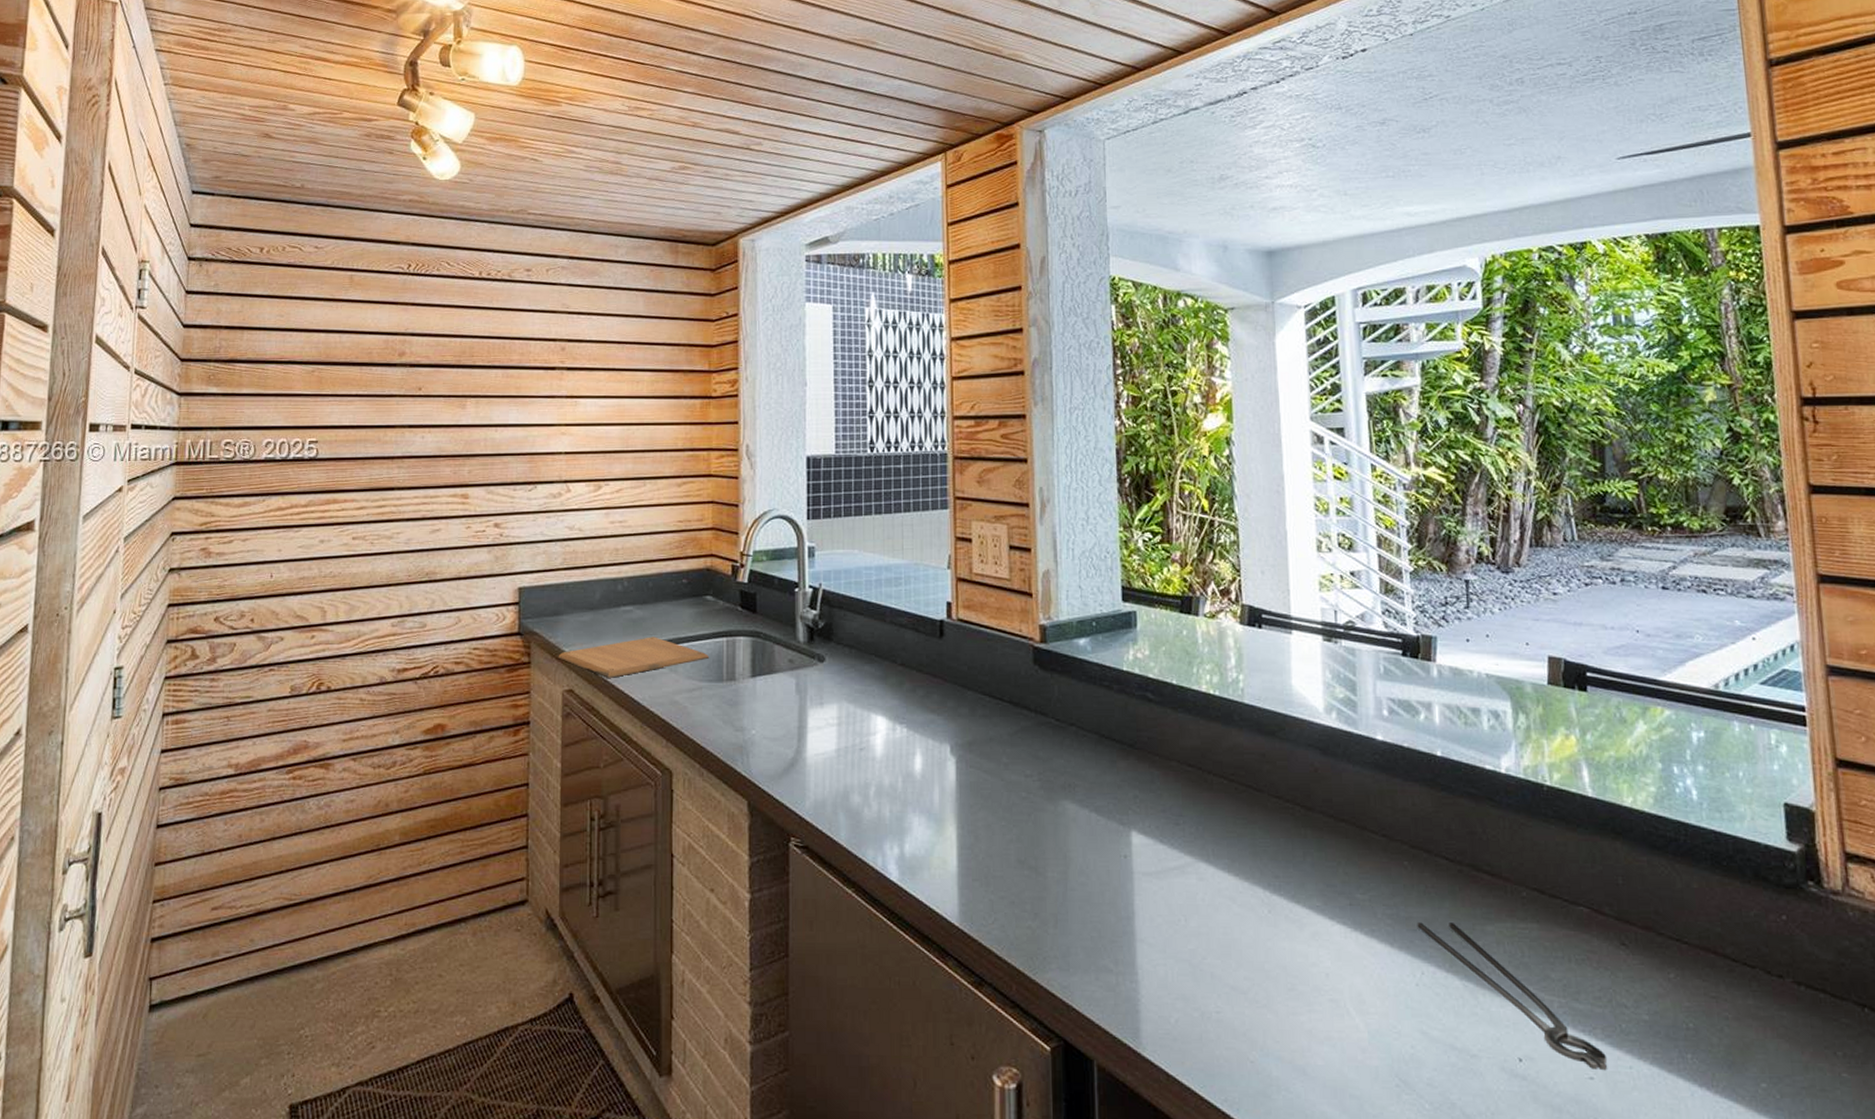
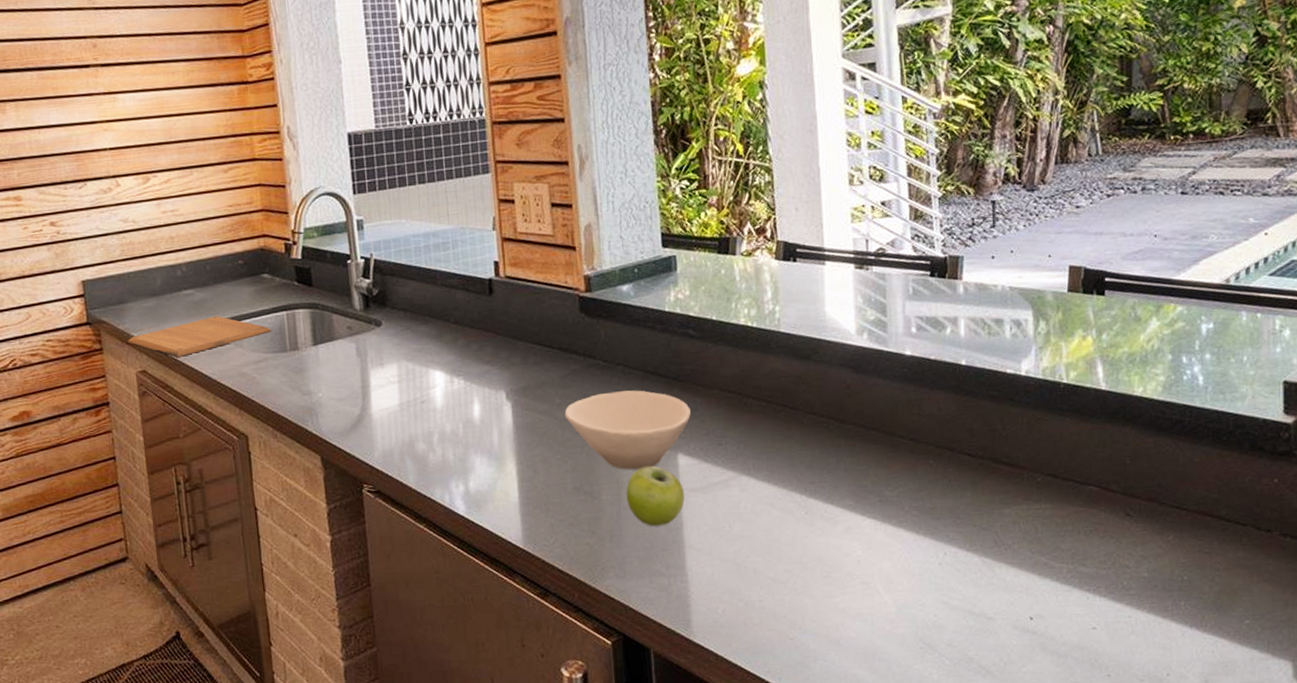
bowl: none [1011,755,1147,845] -> present [564,390,691,470]
fruit: none [1074,842,1137,913] -> present [626,465,684,526]
tongs: present [1417,922,1608,1071] -> none [940,509,1109,622]

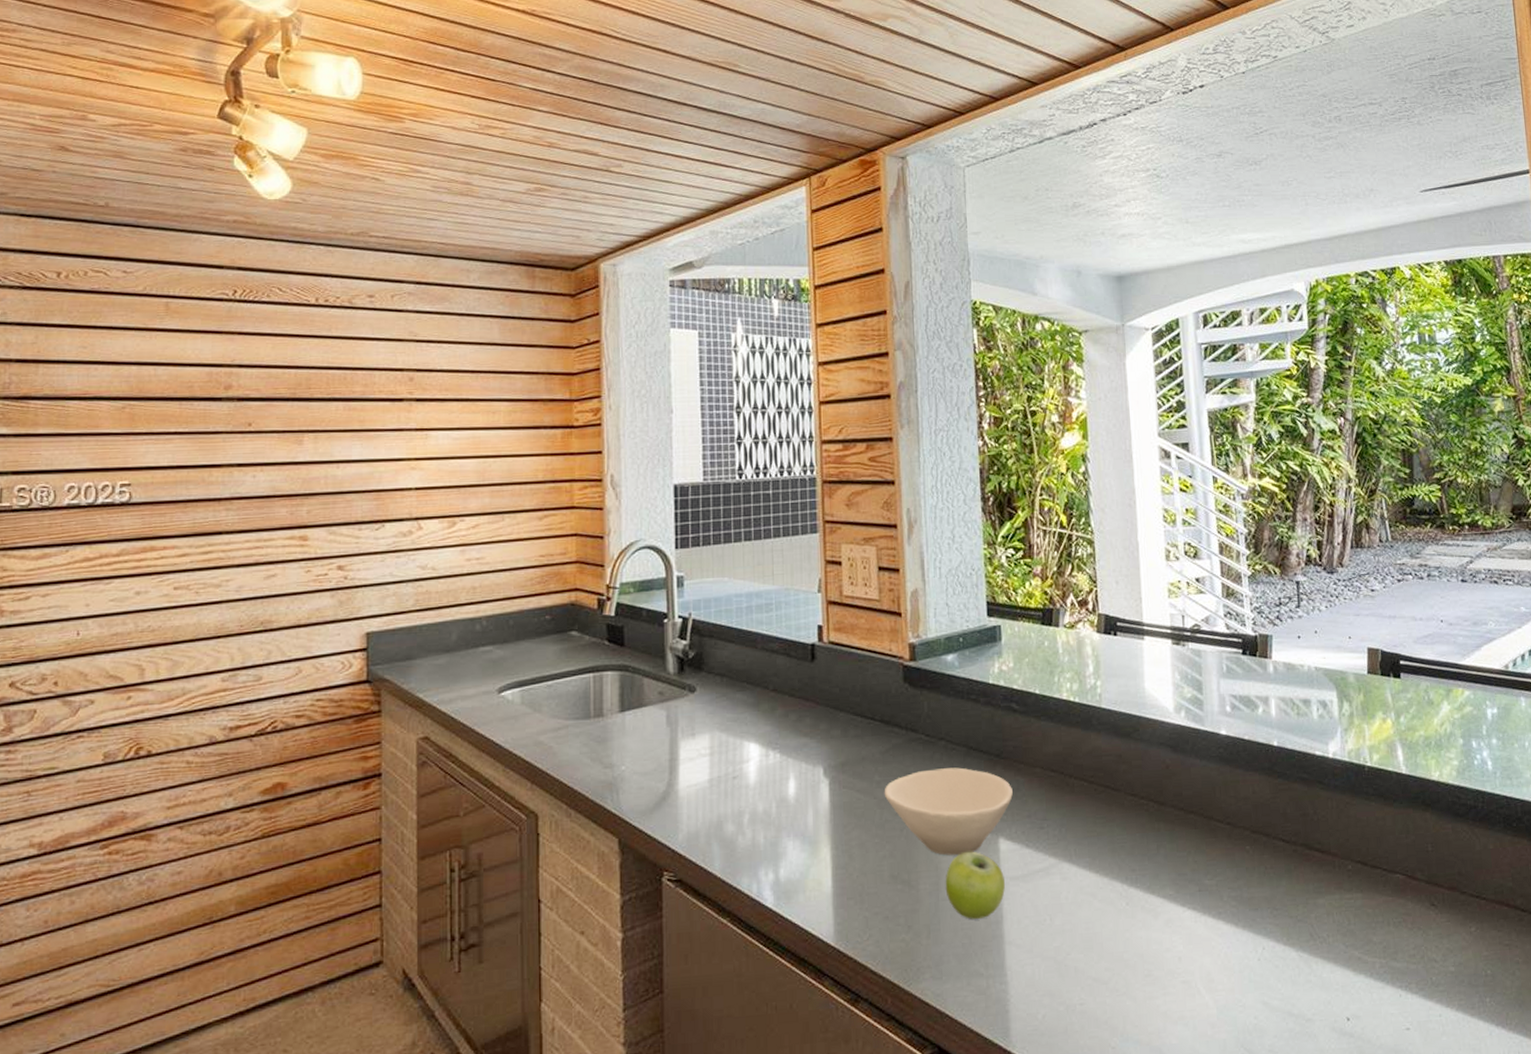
chopping board: present [128,316,272,358] -> none [411,676,576,724]

